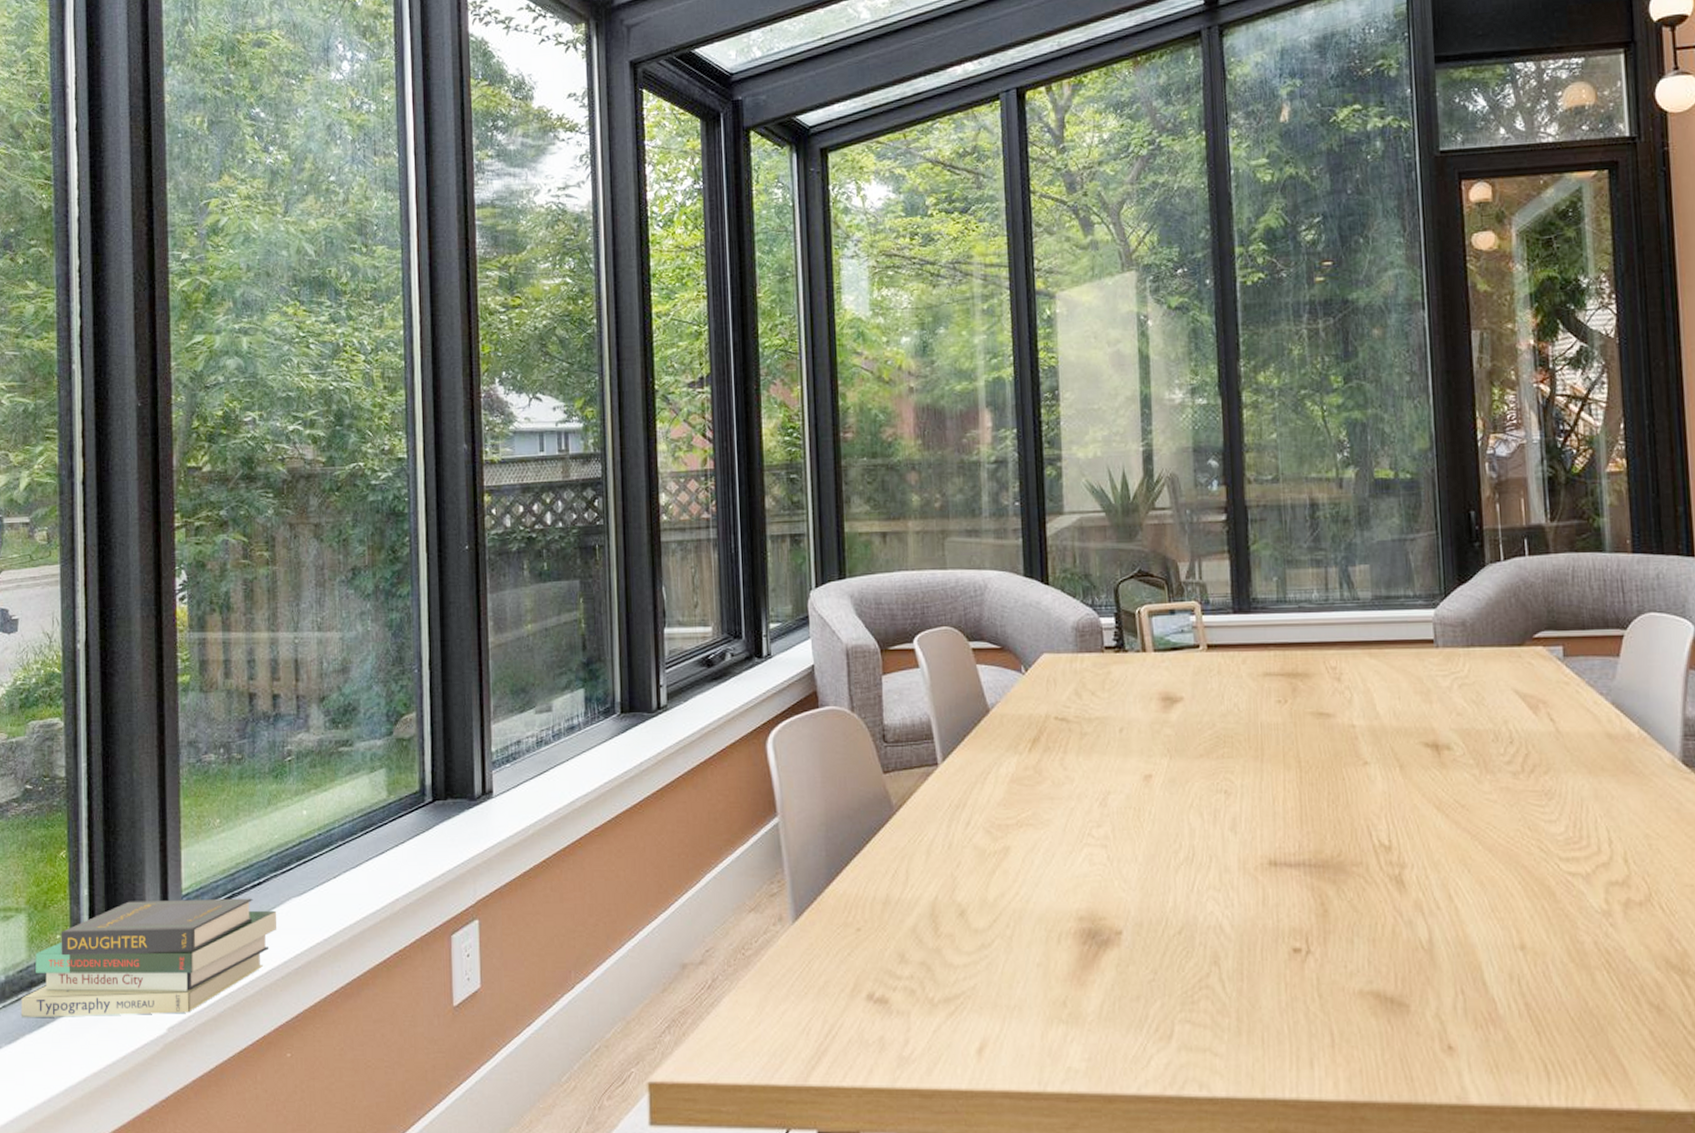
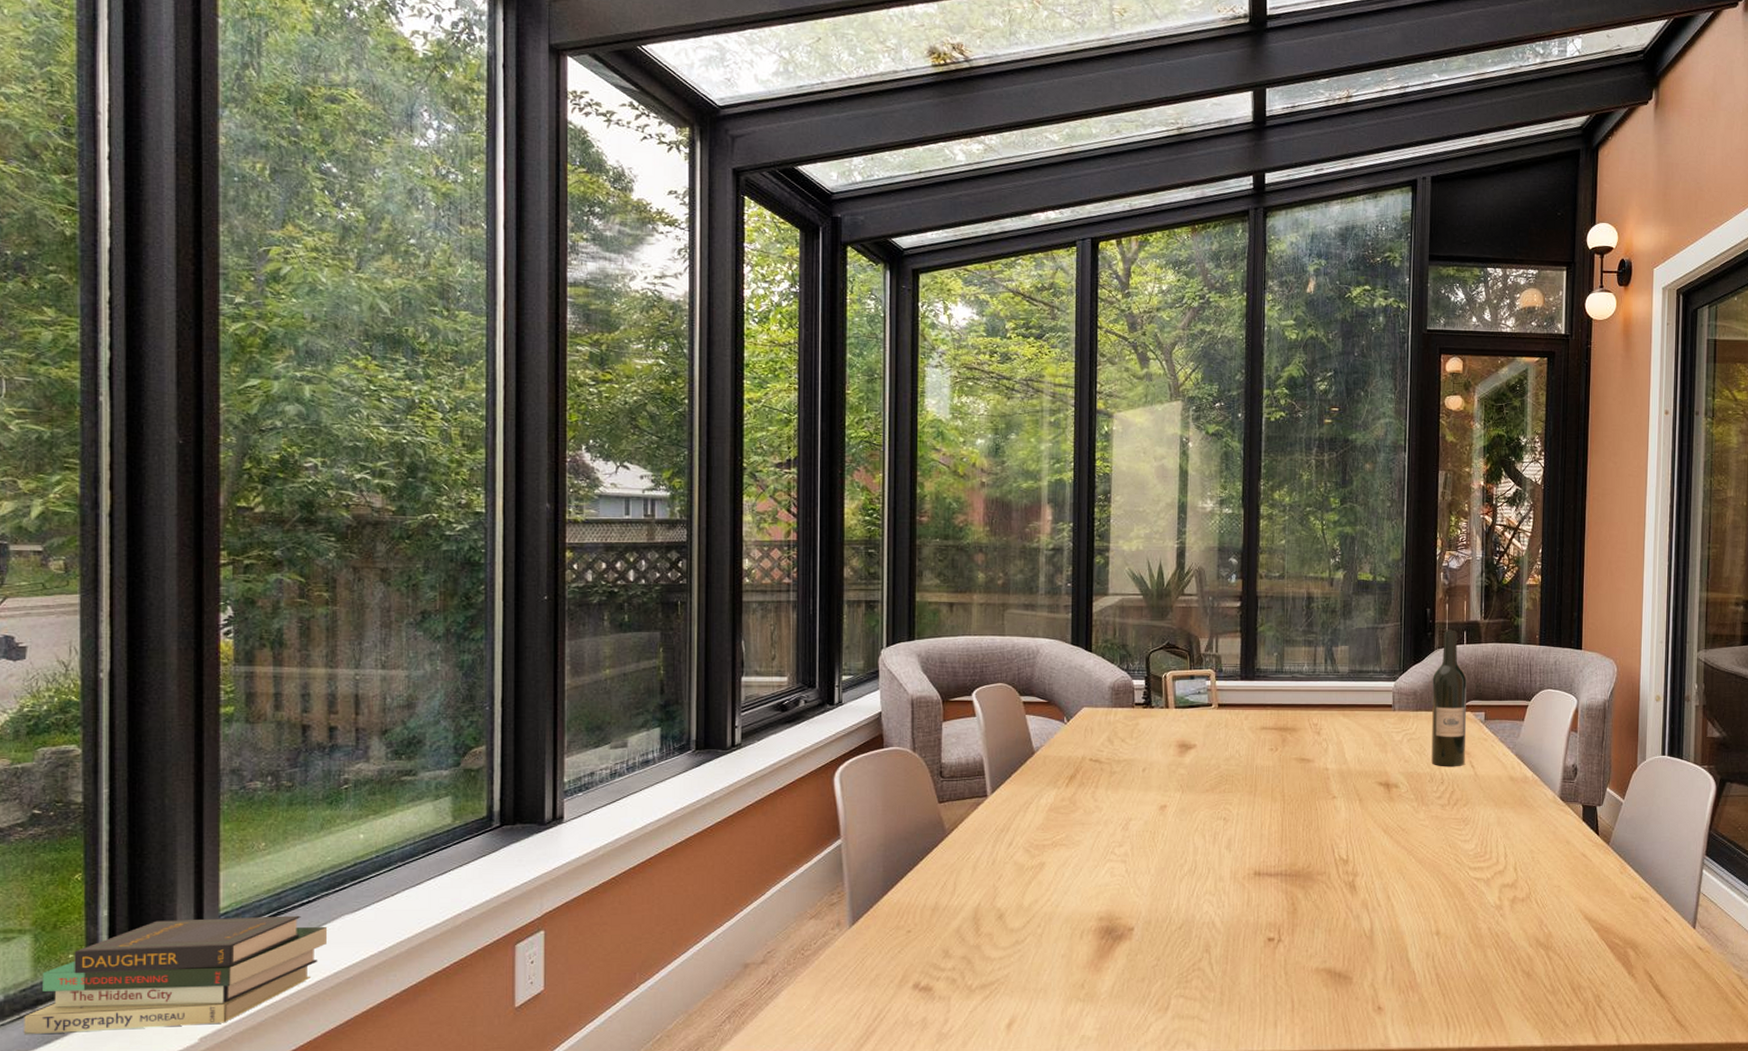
wine bottle: none [1485,538,1542,722] -> present [1431,631,1467,767]

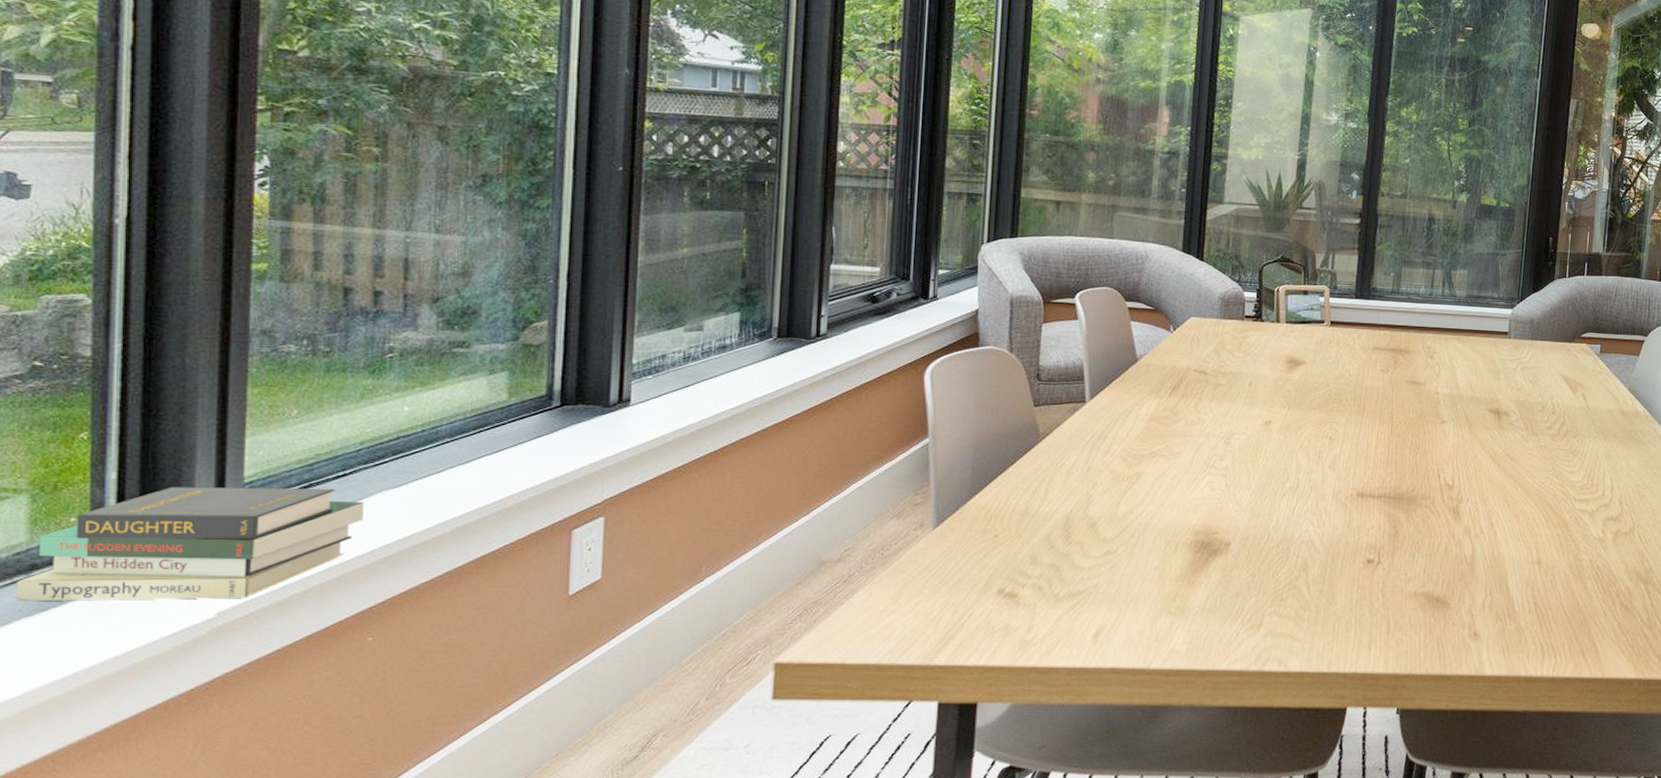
wine bottle: present [1431,631,1467,767] -> none [1544,261,1585,398]

